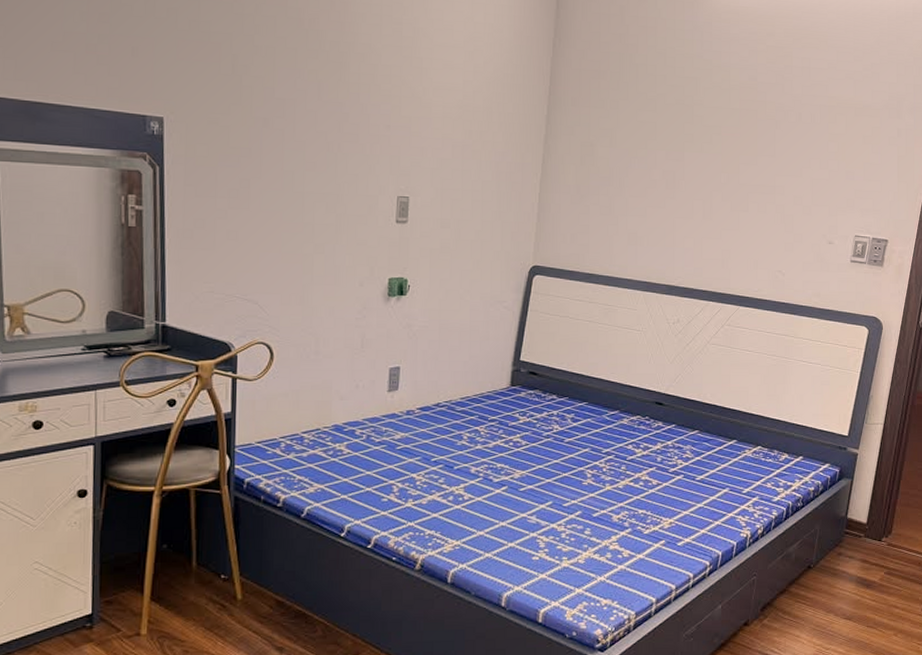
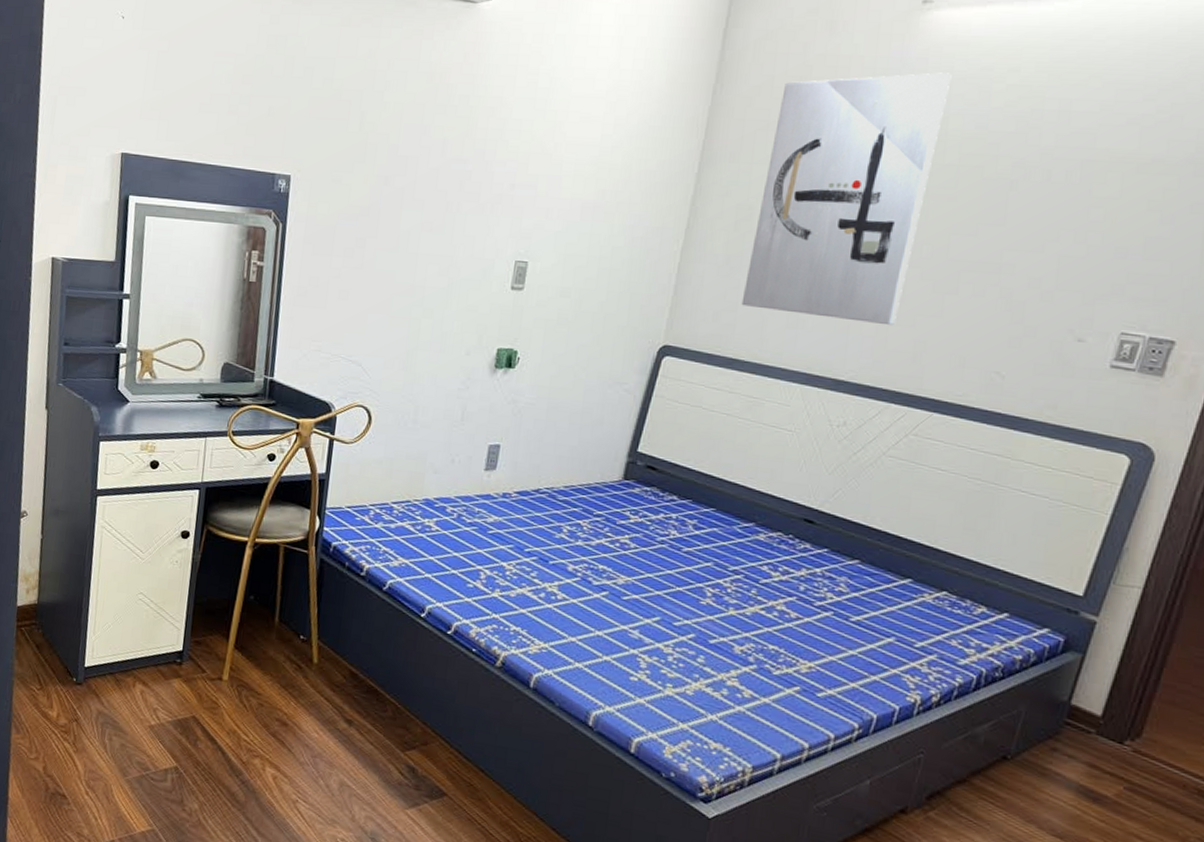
wall art: none [592,34,729,239] -> present [741,72,952,326]

